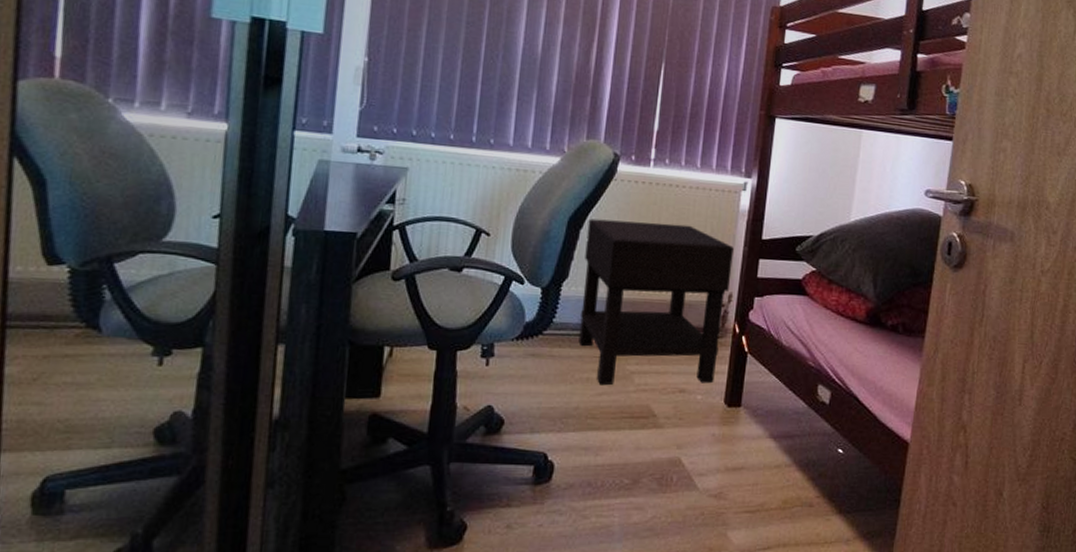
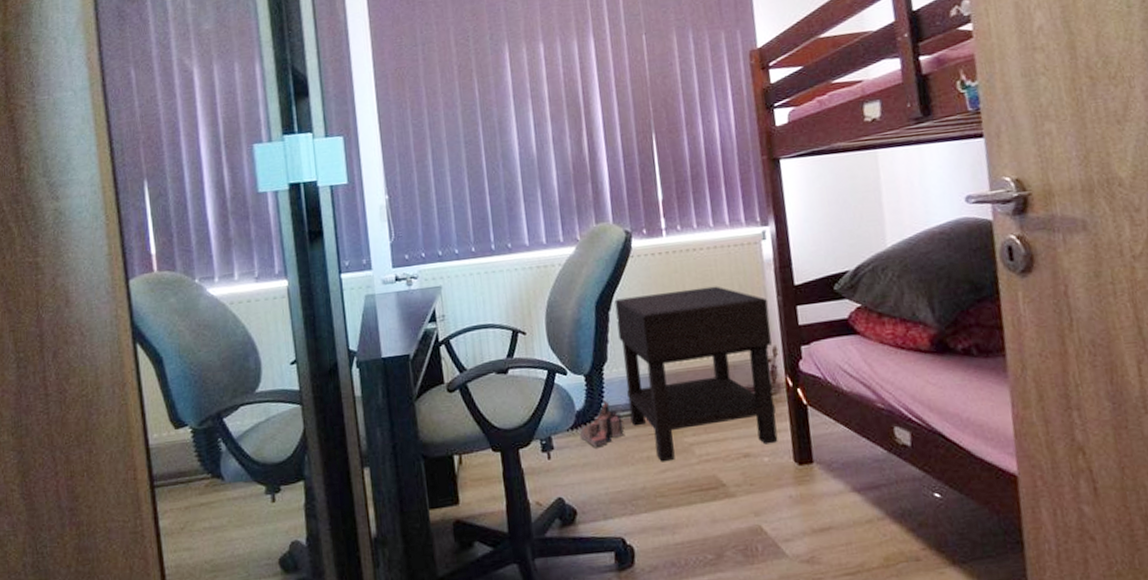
architectural model: none [525,315,571,362] -> present [580,399,625,448]

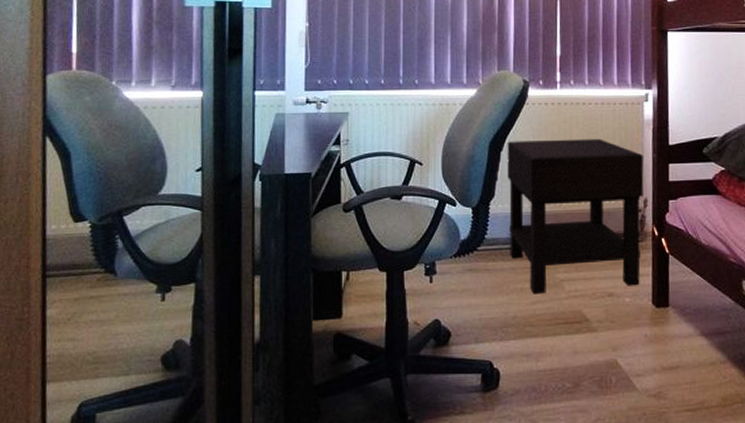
architectural model: present [580,399,625,448] -> none [463,231,503,276]

